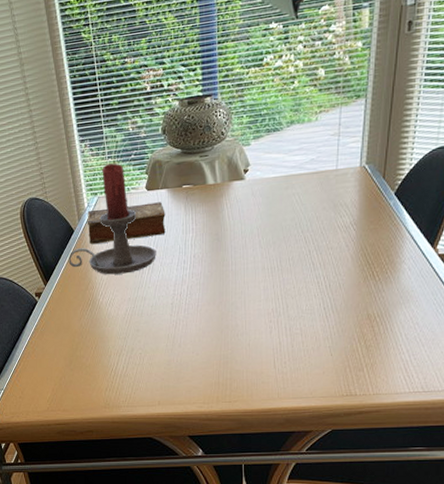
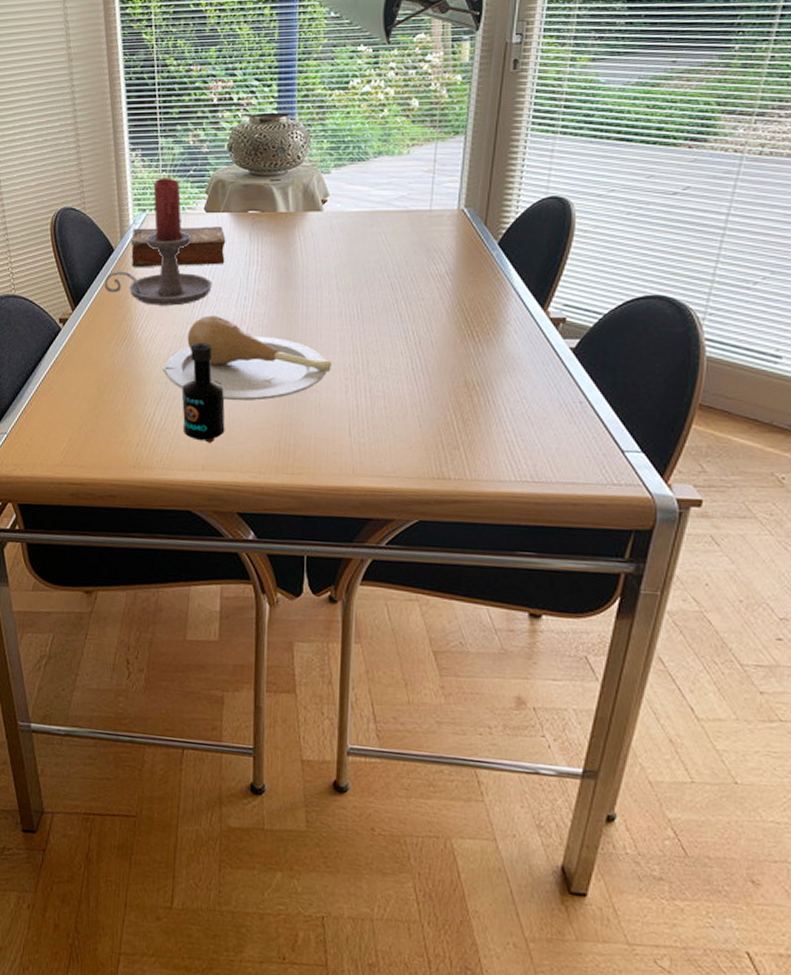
plate: none [121,278,258,348] -> present [162,315,332,401]
bottle: none [138,302,175,383] -> present [181,342,225,443]

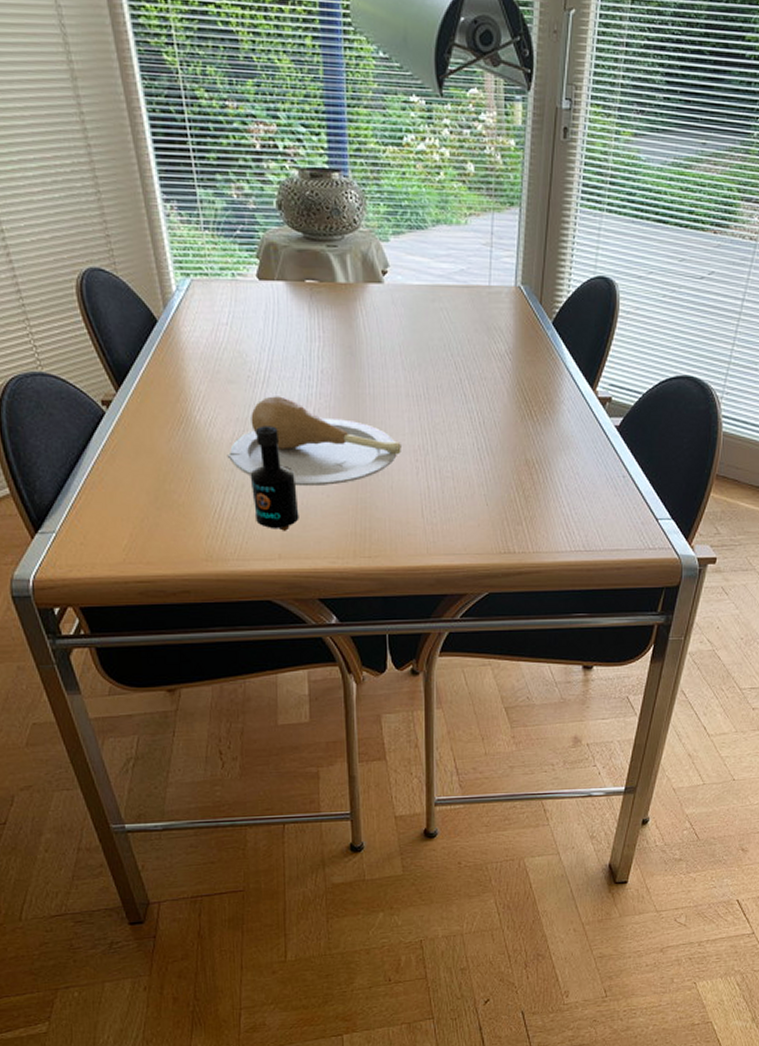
candle holder: present [104,178,212,306] -> none [150,237,273,386]
book: present [130,227,226,268] -> none [175,296,284,343]

